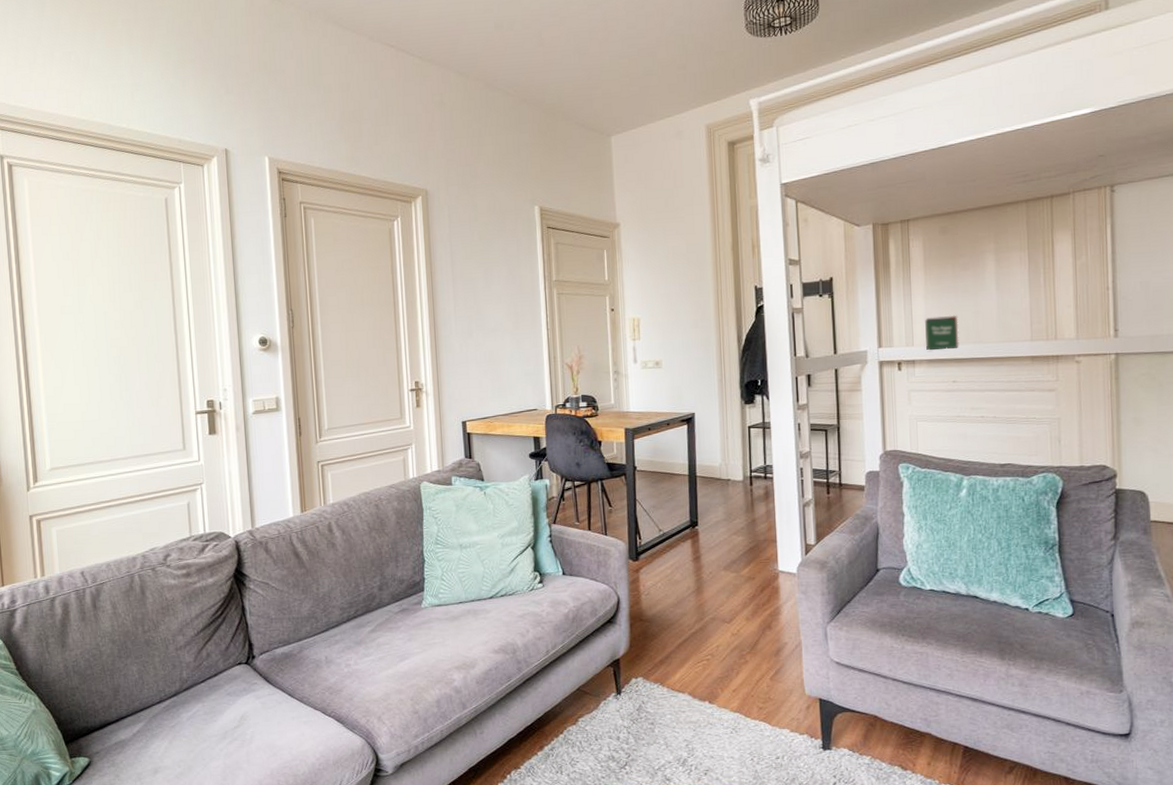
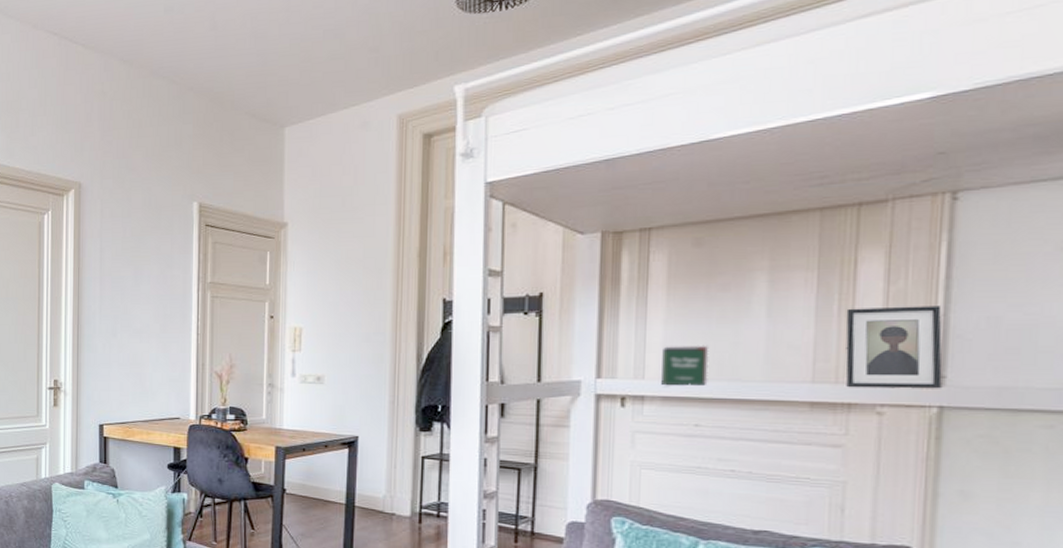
picture frame: none [1049,274,1116,343] -> present [845,306,943,389]

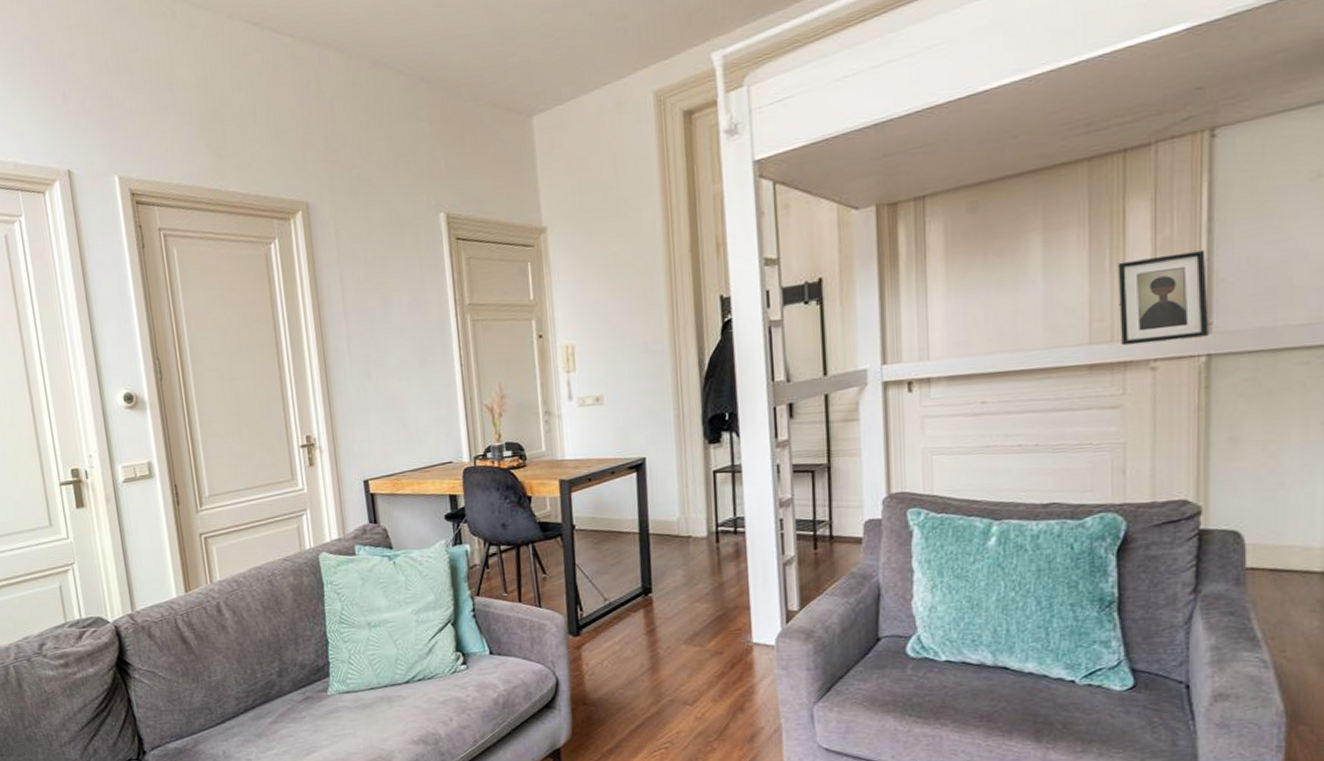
books: present [661,345,709,387] -> none [945,316,991,364]

